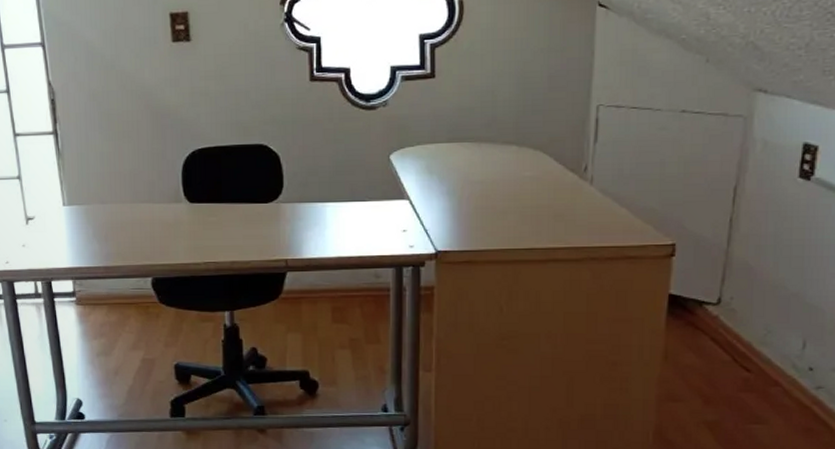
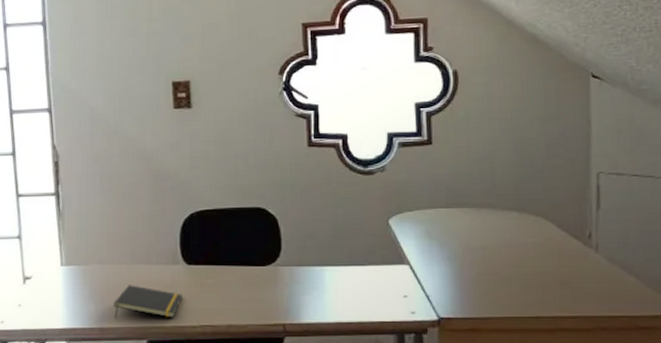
notepad: none [117,224,186,258] -> present [113,285,182,319]

